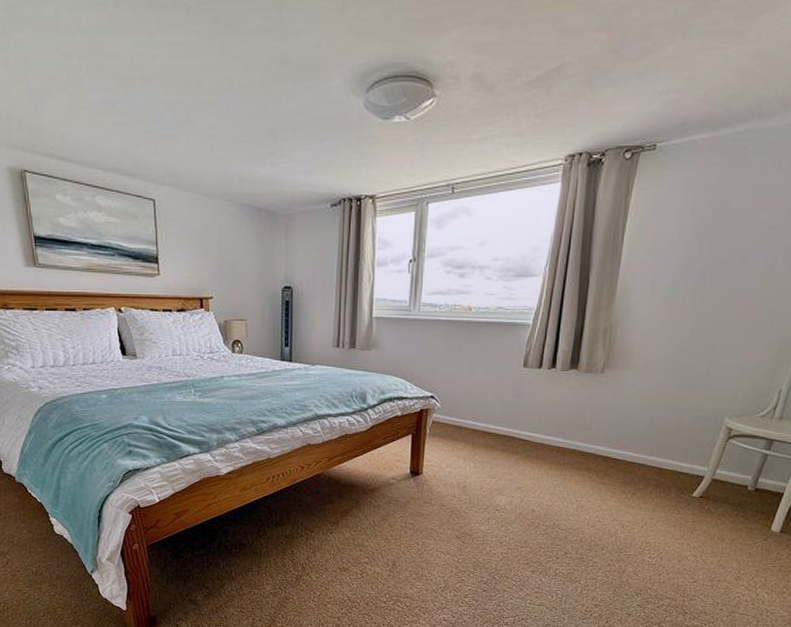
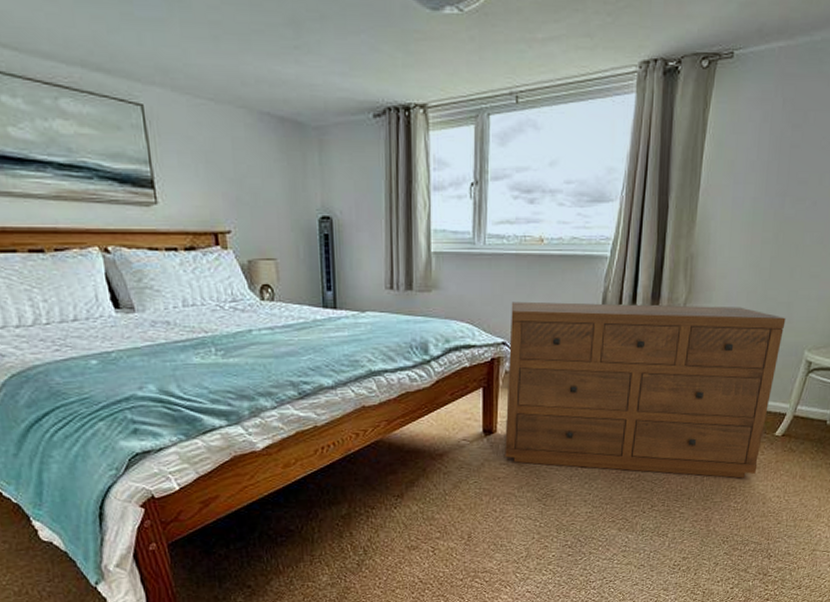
dresser: none [429,361,705,535] -> present [505,301,786,479]

